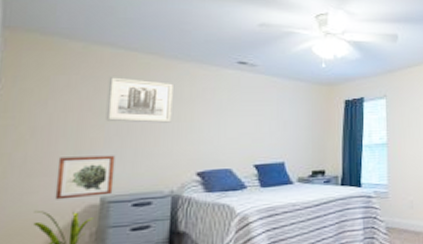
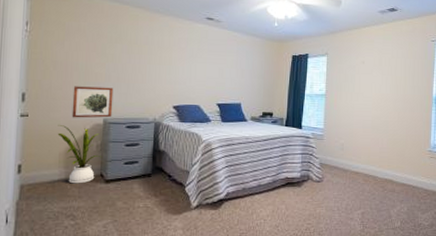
wall art: present [106,77,173,123] -> none [106,25,156,65]

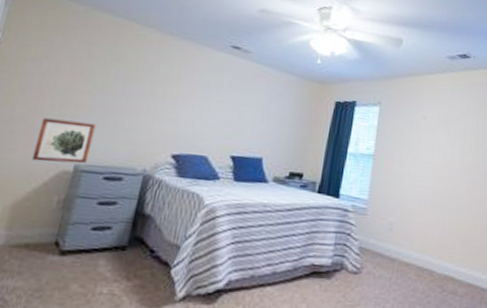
house plant: present [57,125,102,184] -> none [6,169,66,254]

